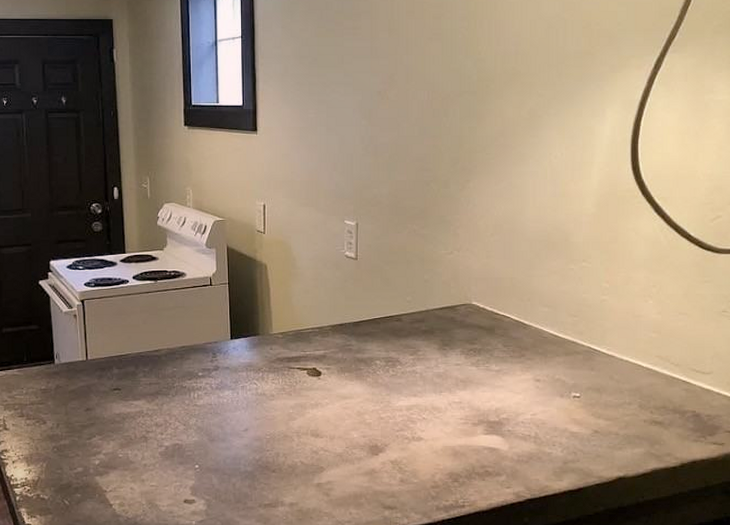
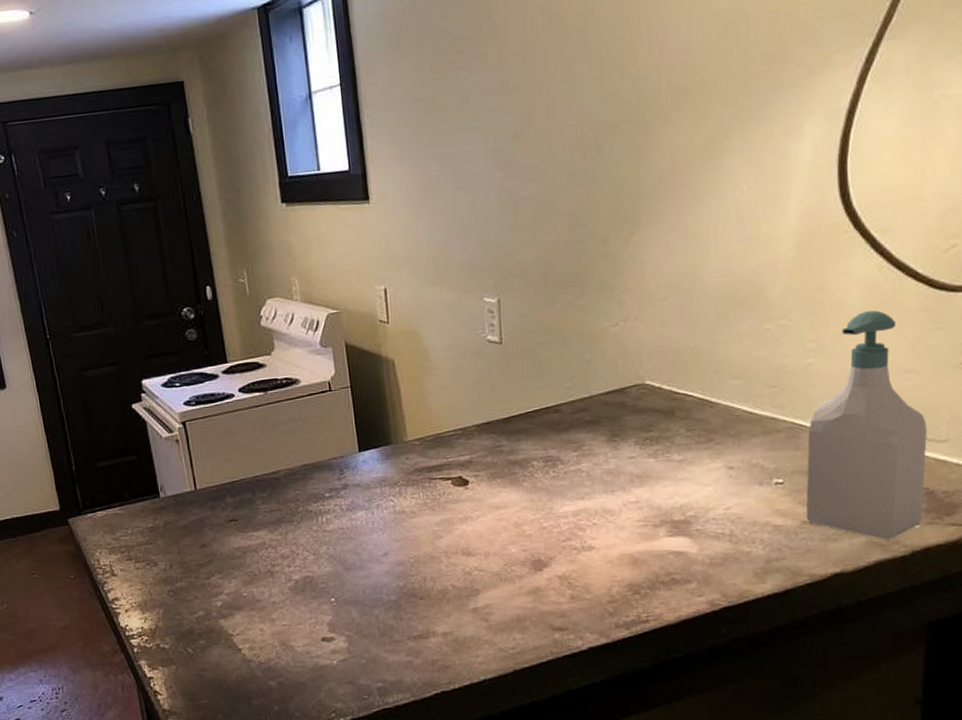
soap bottle: none [597,262,695,452] -> present [806,310,927,541]

